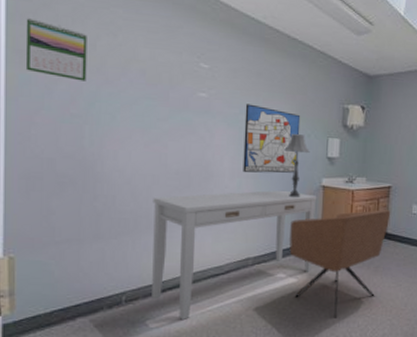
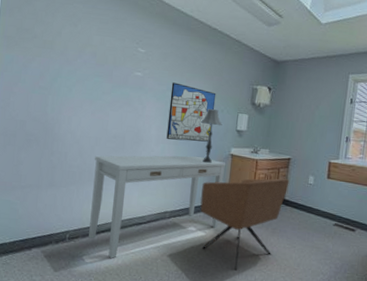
calendar: present [25,17,87,81] -> none [10,11,56,61]

